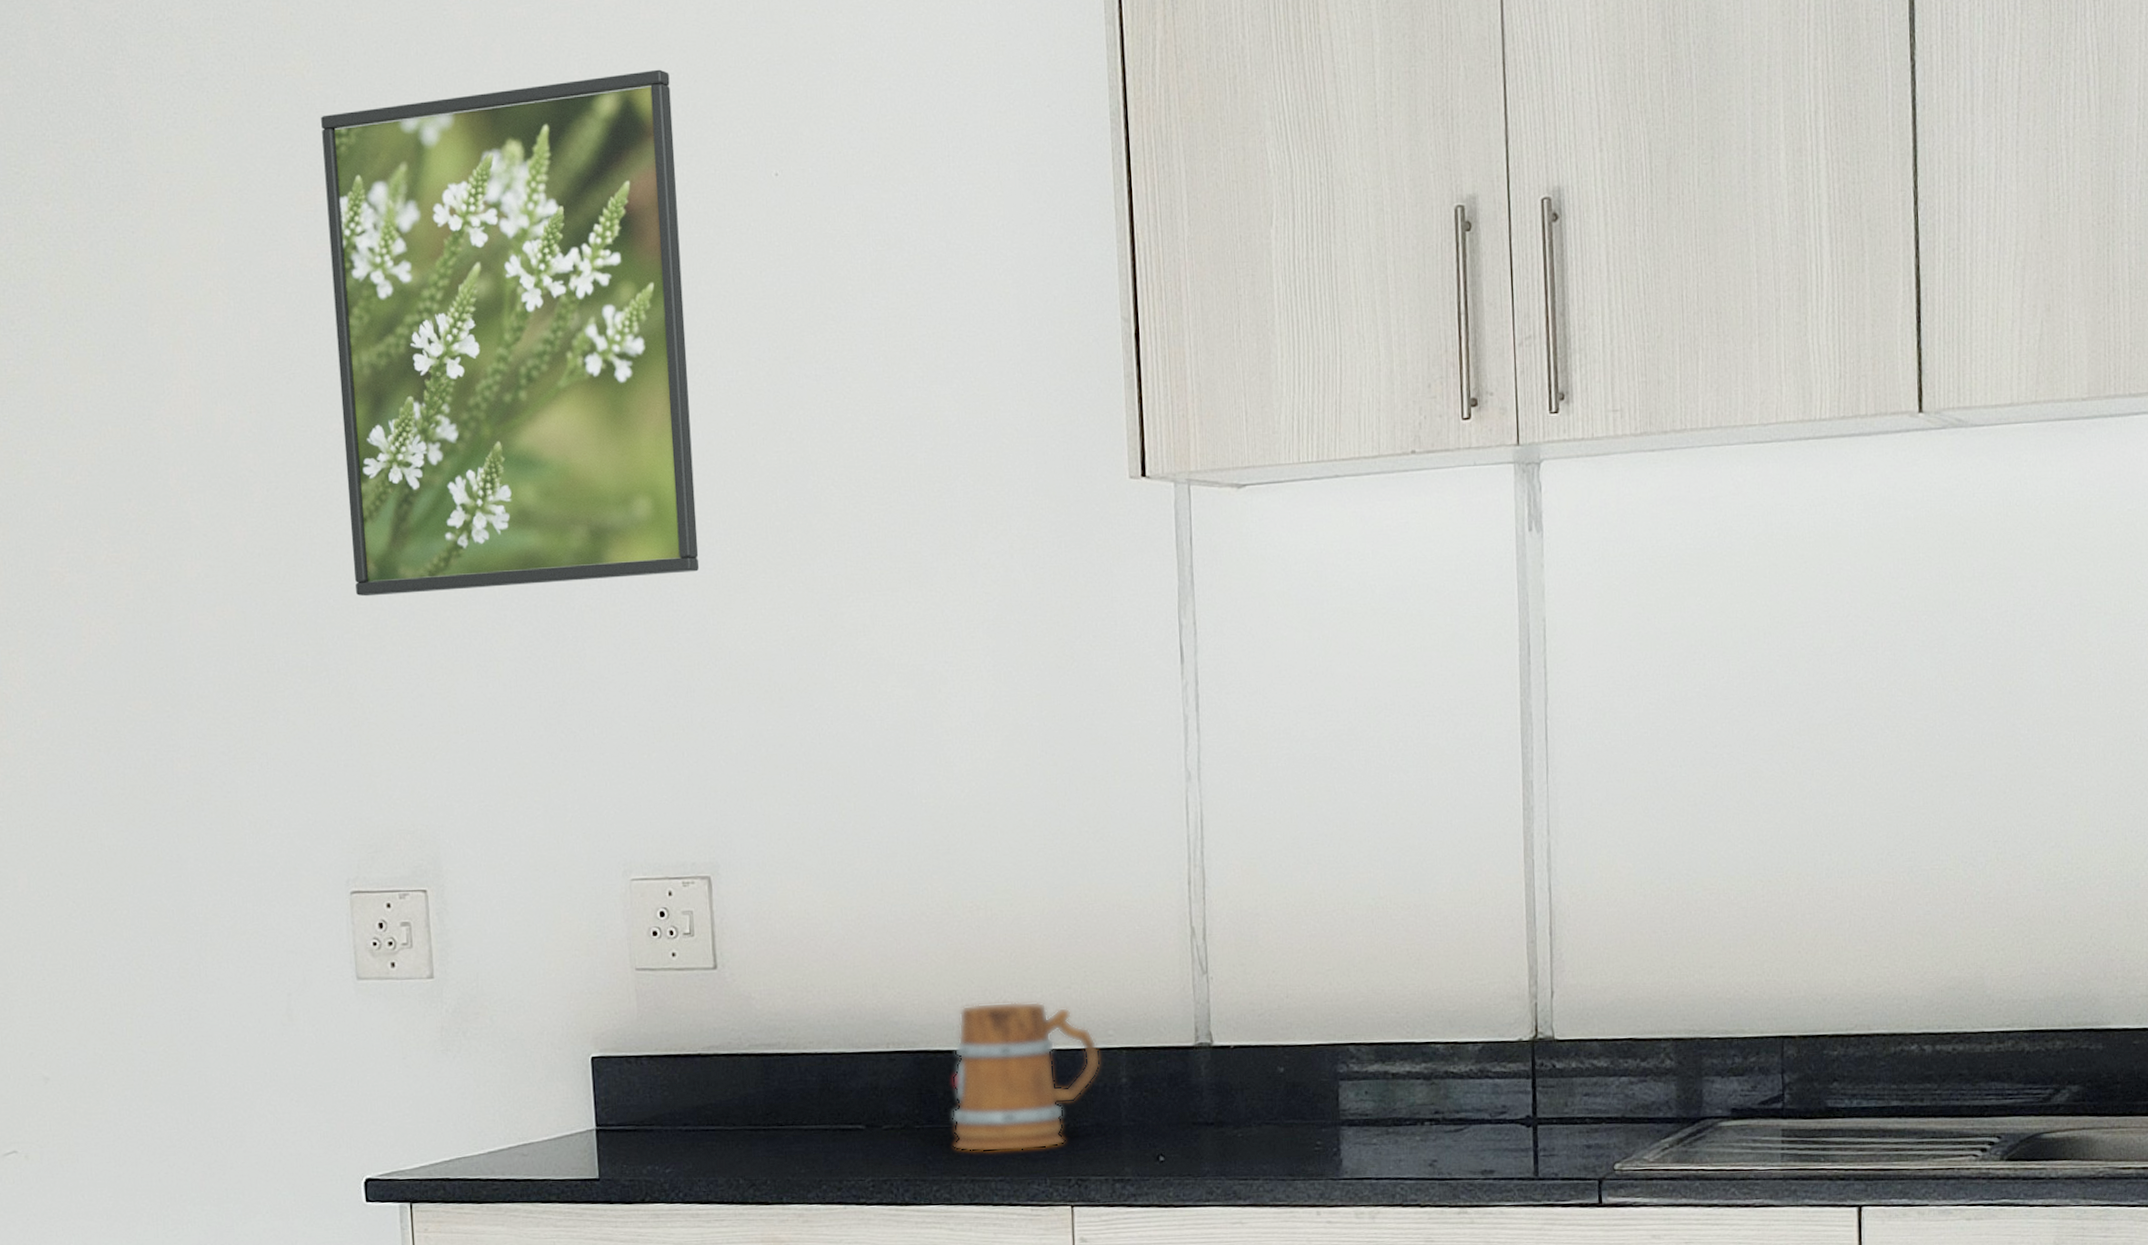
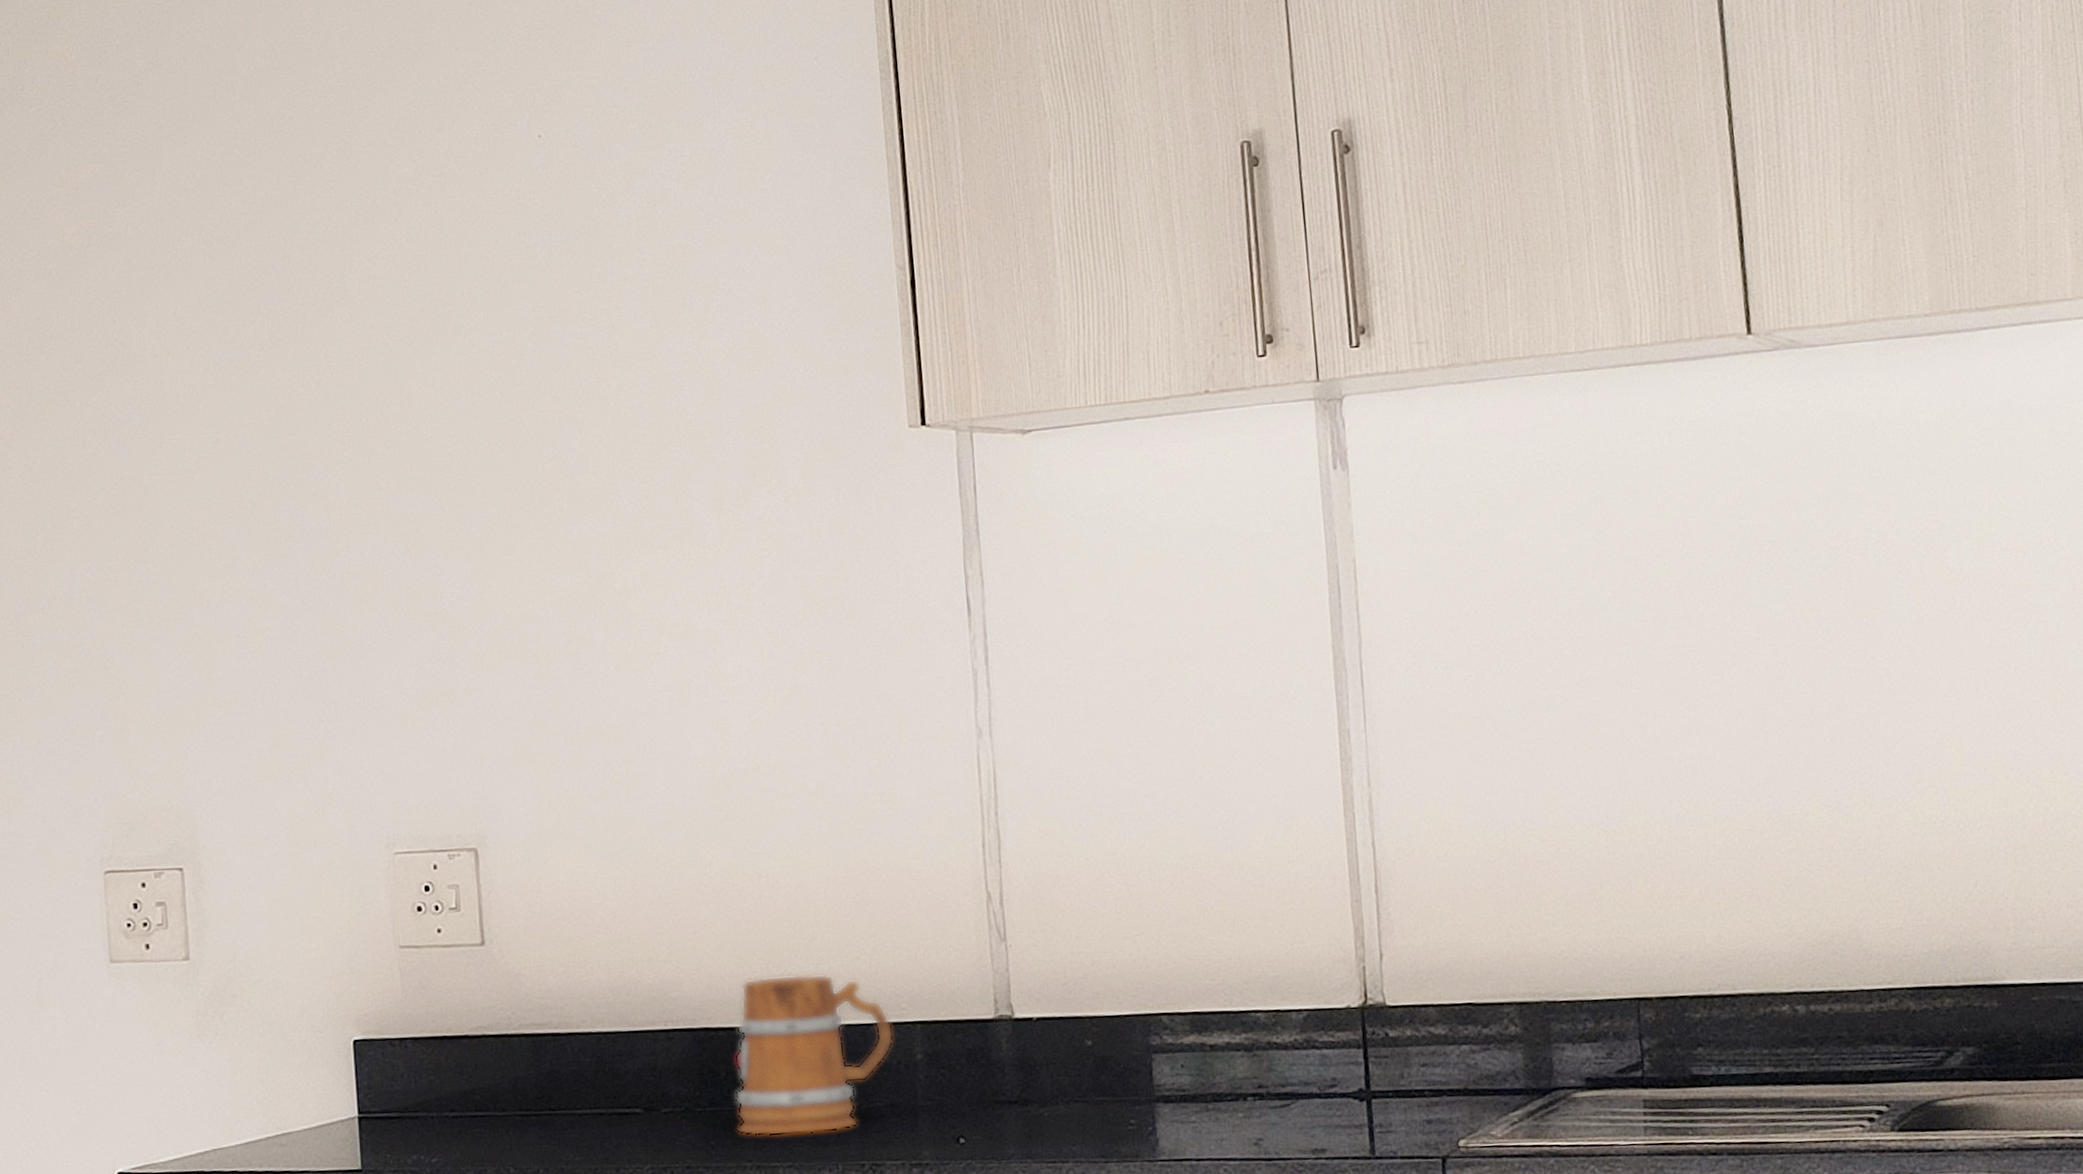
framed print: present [321,69,700,597] -> none [83,38,464,569]

